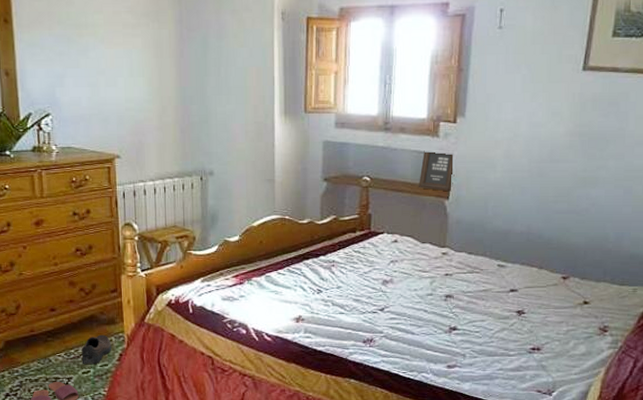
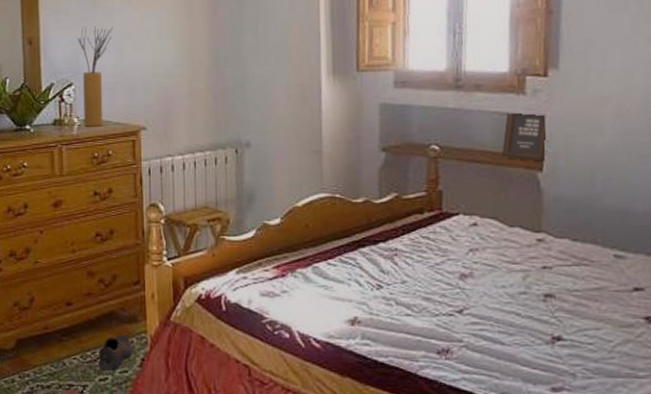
vase: none [54,61,88,154] -> present [78,26,114,127]

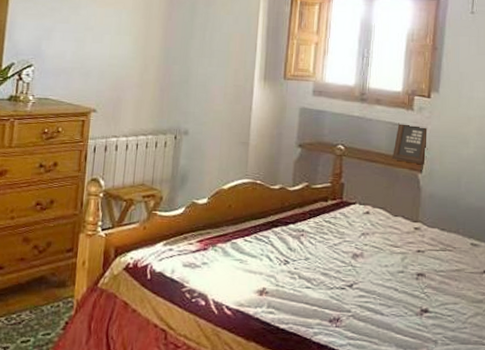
vase: present [78,26,114,127] -> none [38,16,78,106]
shoe: present [98,334,133,370] -> none [22,298,58,333]

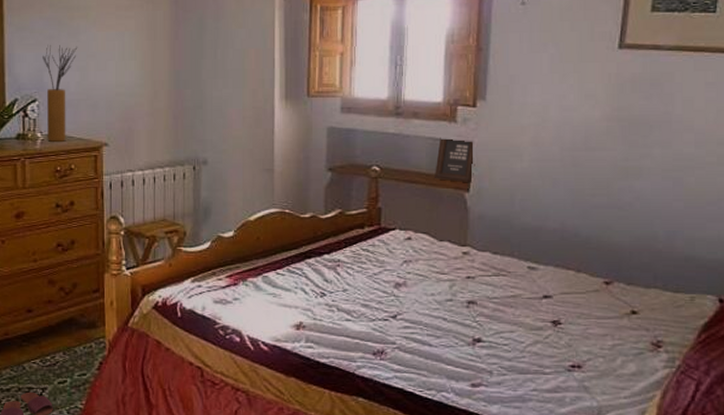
vase: none [38,16,78,106] -> present [43,45,78,142]

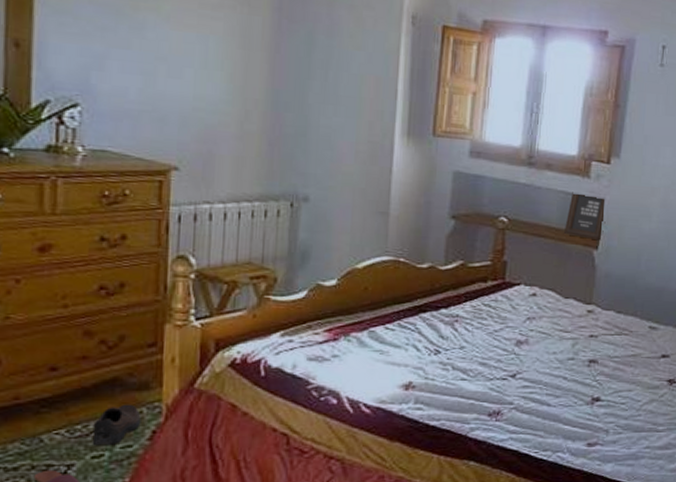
vase: present [43,45,78,142] -> none [90,38,143,160]
shoe: none [58,339,91,374] -> present [92,404,141,446]

